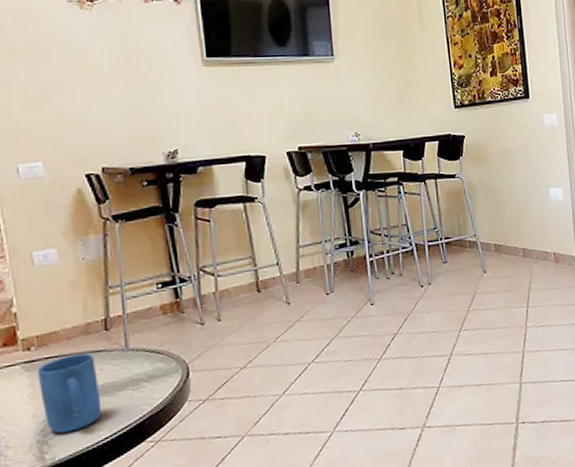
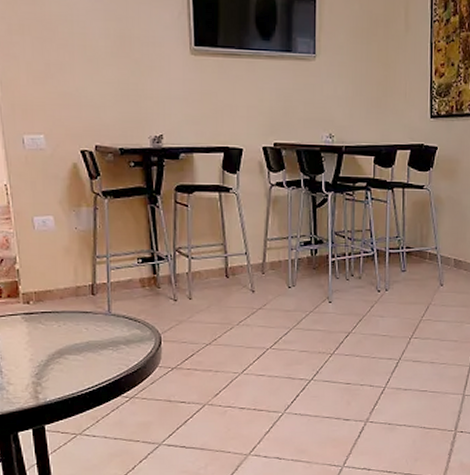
mug: present [37,353,102,434] -> none [34,313,86,379]

